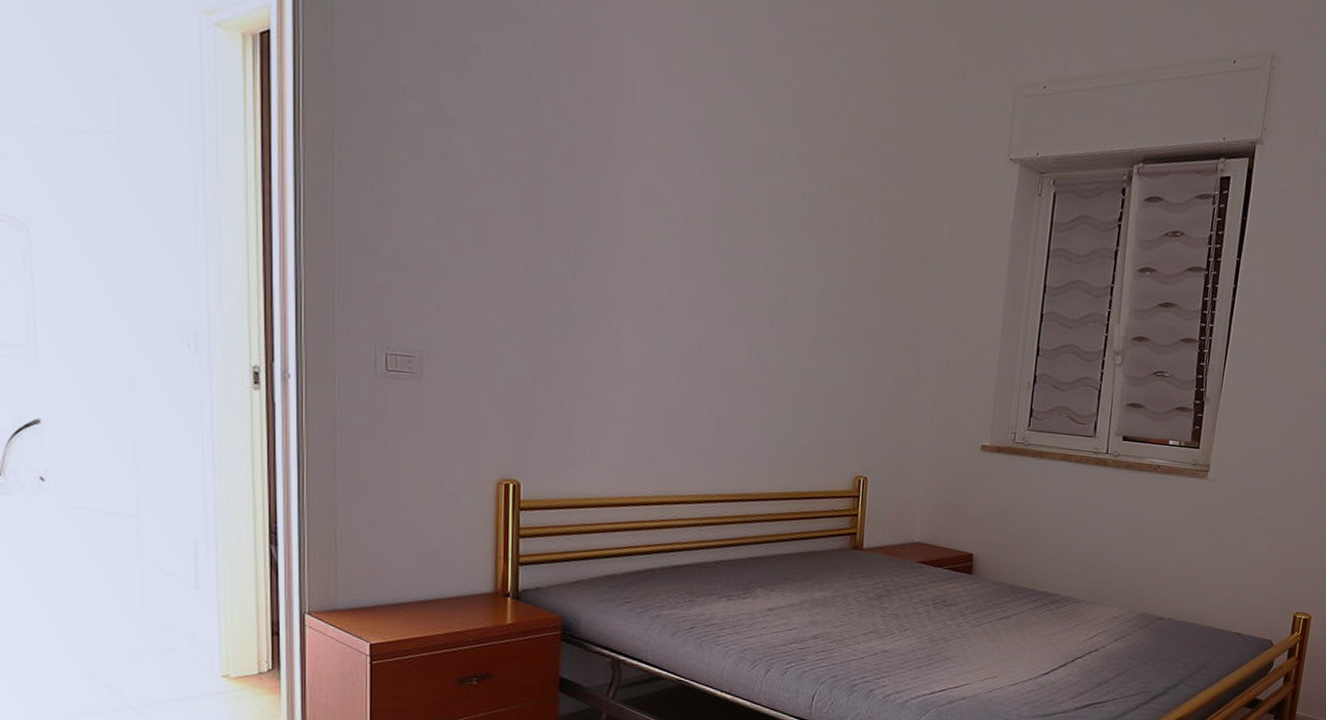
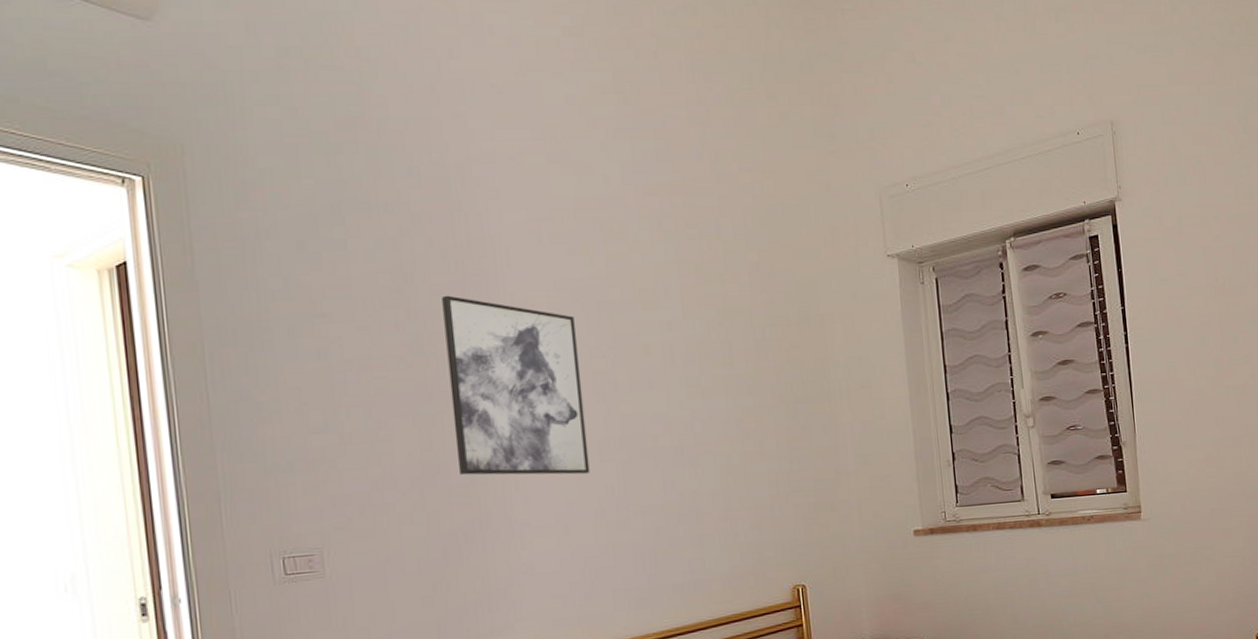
wall art: none [558,120,690,328] -> present [442,295,590,476]

